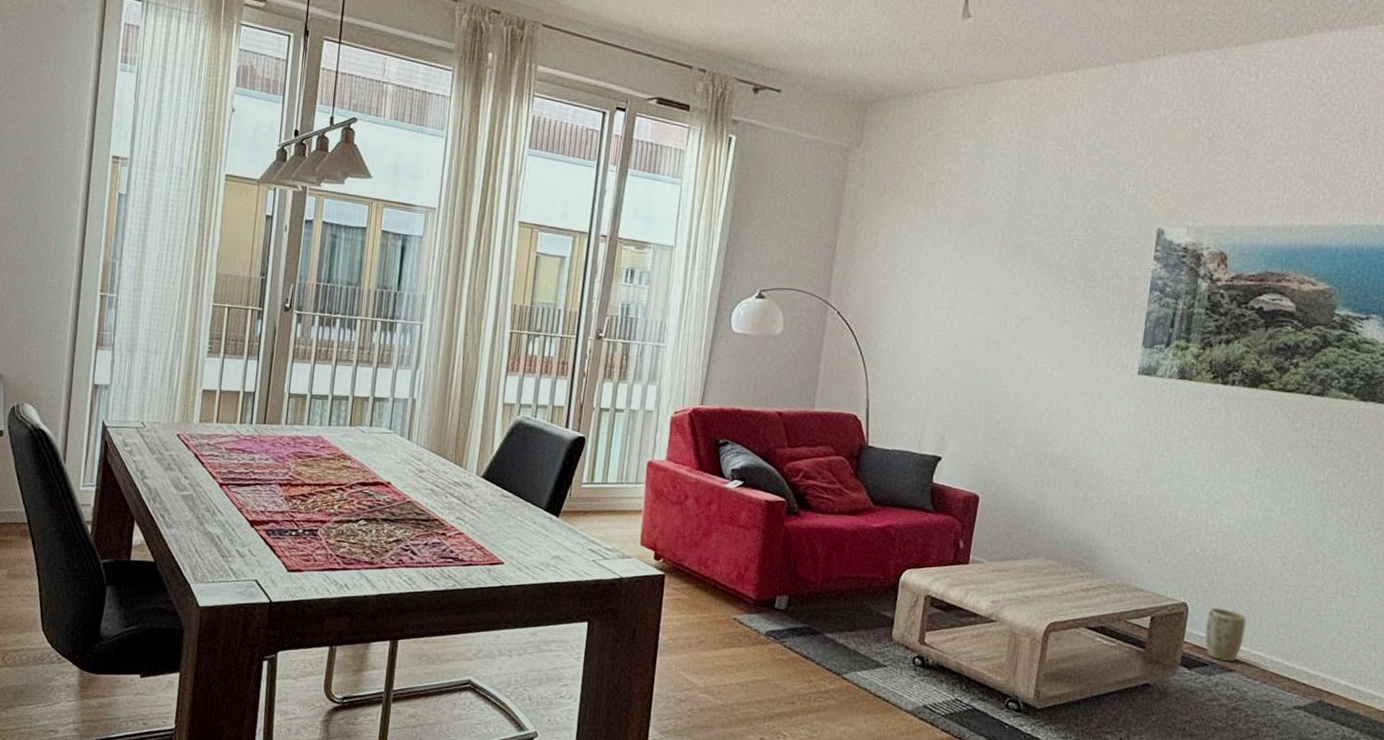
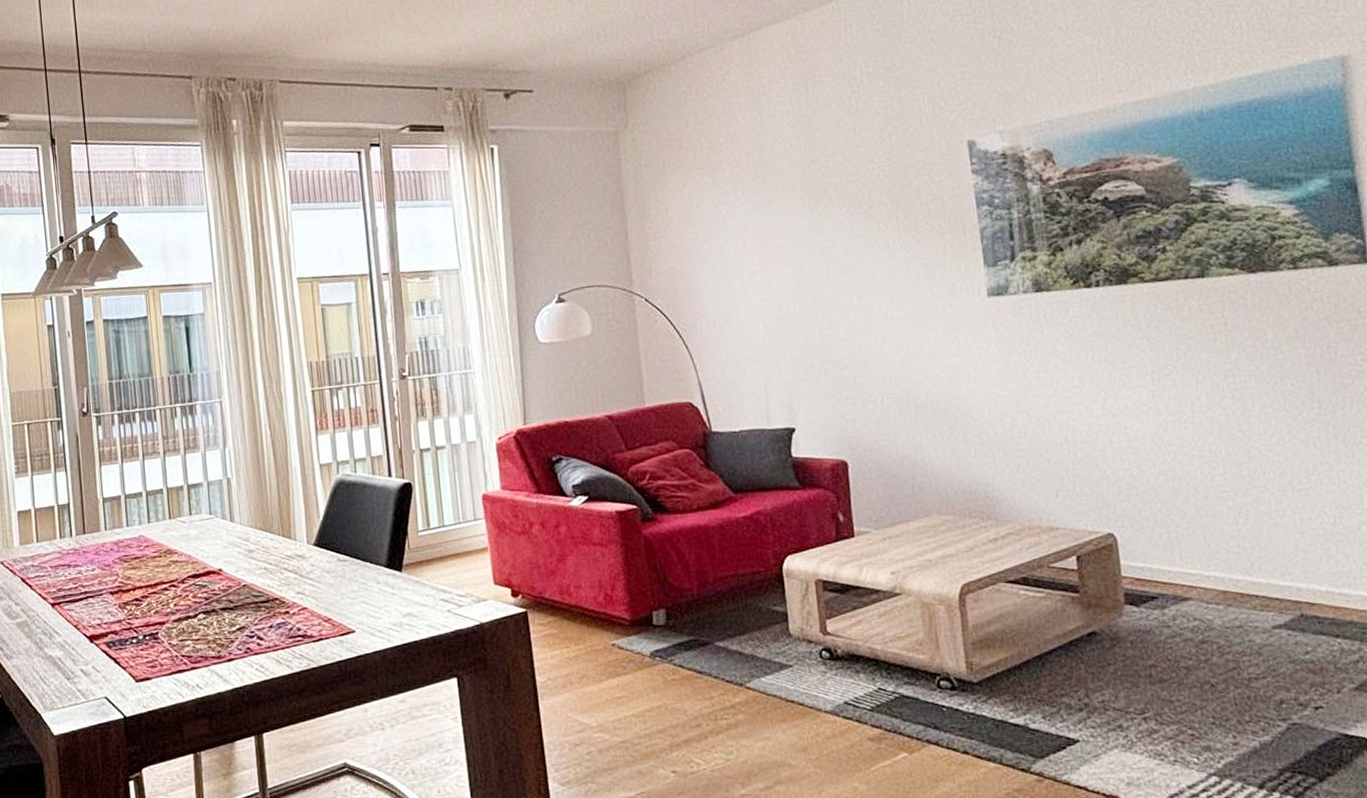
plant pot: present [1205,608,1246,662] -> none [1140,531,1191,591]

